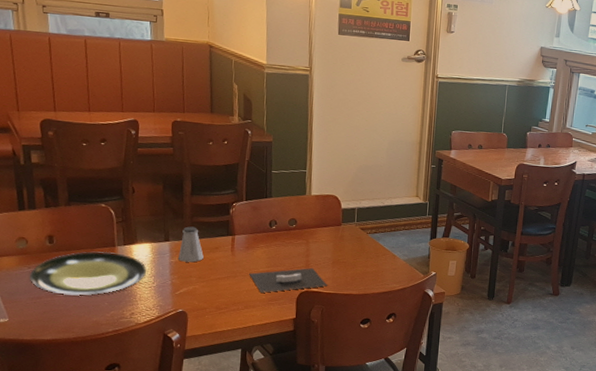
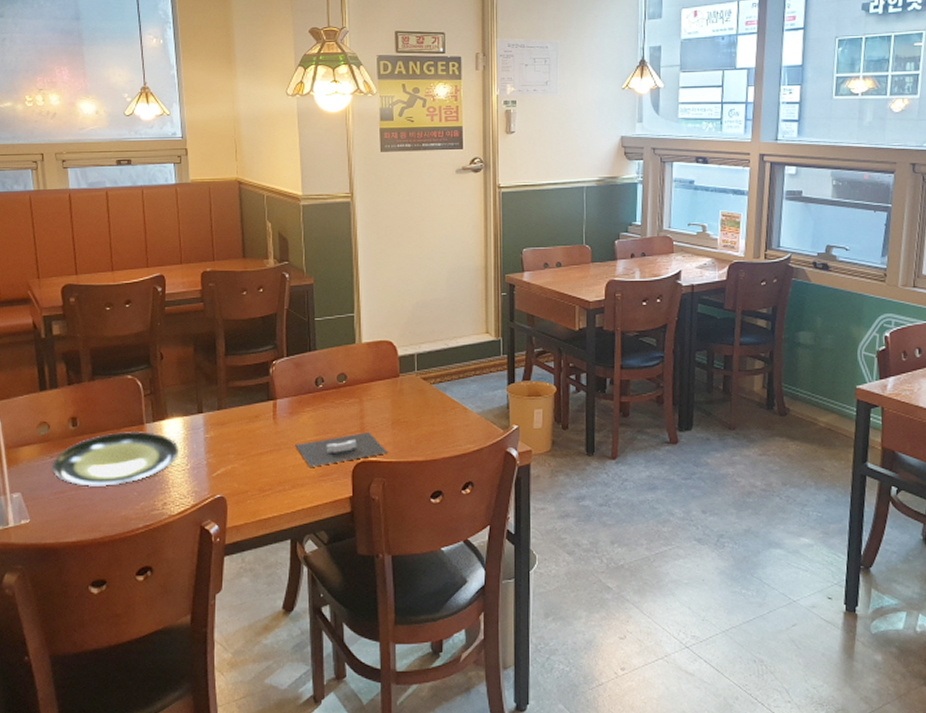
saltshaker: present [179,226,204,263] -> none [214,393,242,436]

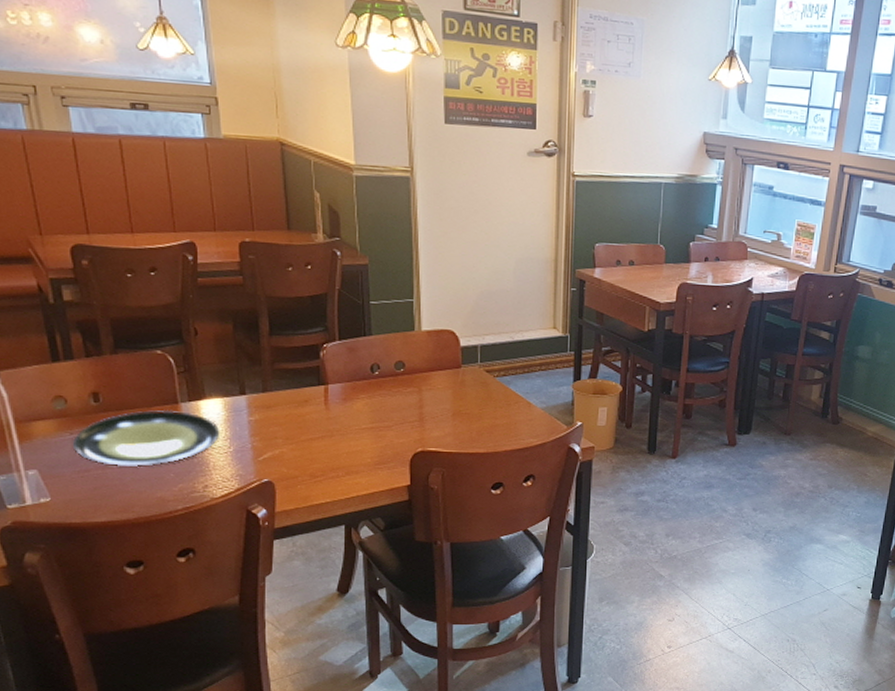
architectural model: present [295,432,387,467] -> none [349,422,447,455]

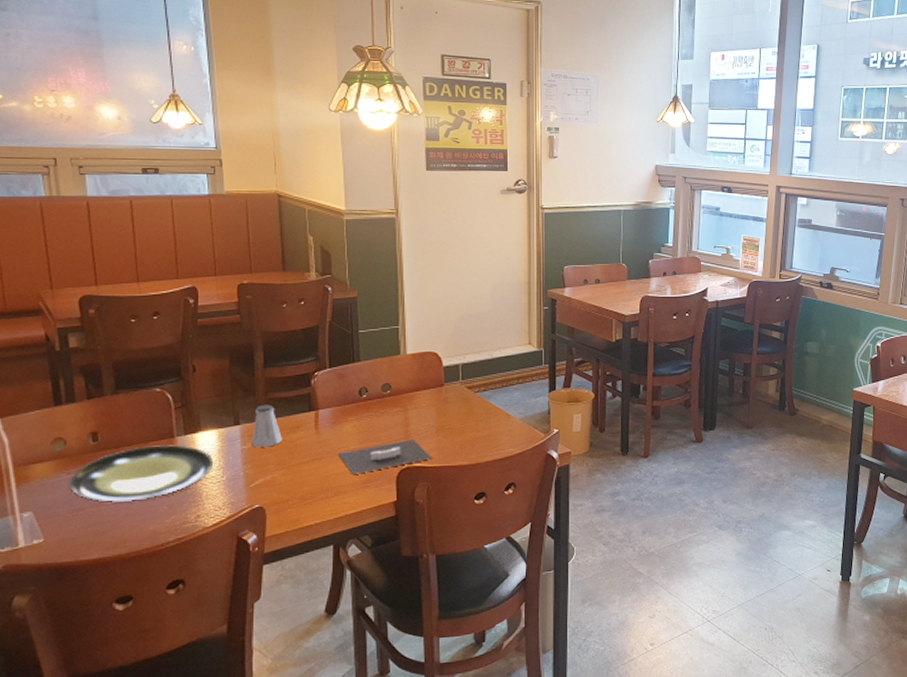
saltshaker: none [259,375,290,420] -> present [252,404,282,448]
architectural model: none [349,422,447,455] -> present [338,439,432,474]

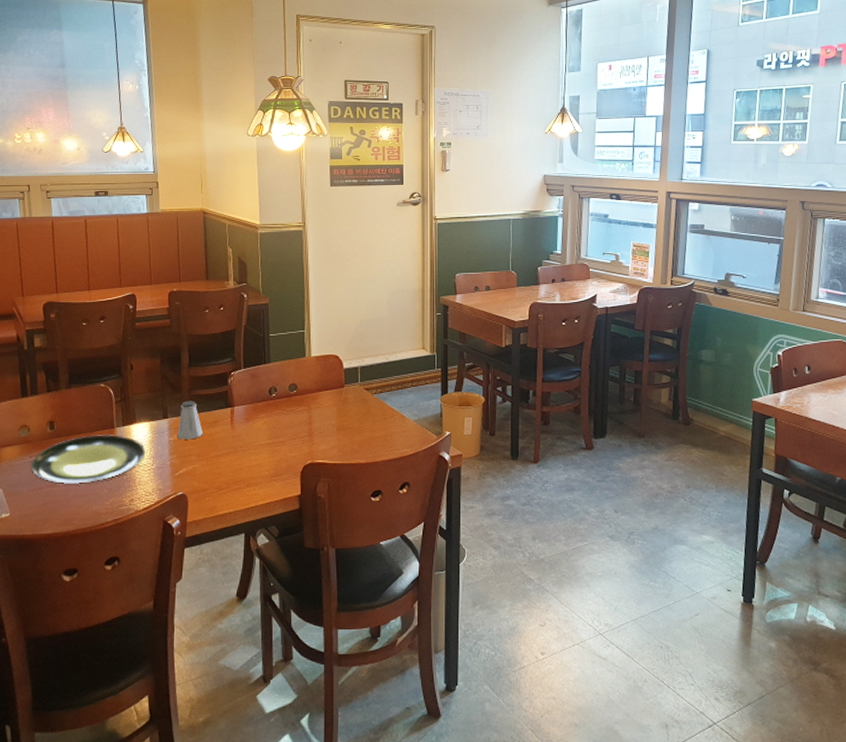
architectural model: present [338,439,432,474] -> none [250,437,333,468]

